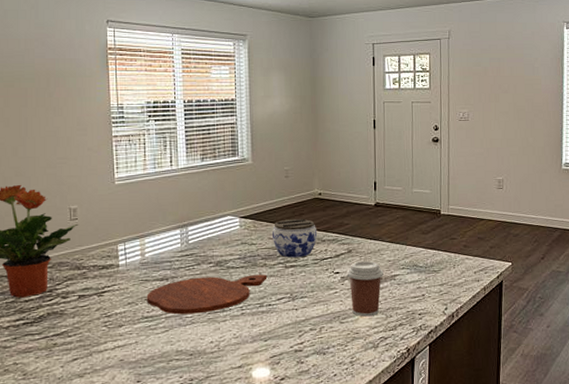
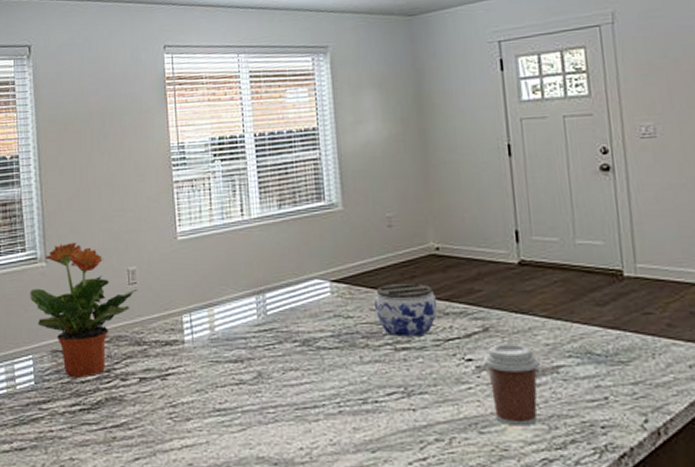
cutting board: present [146,274,268,315] -> none [218,359,372,409]

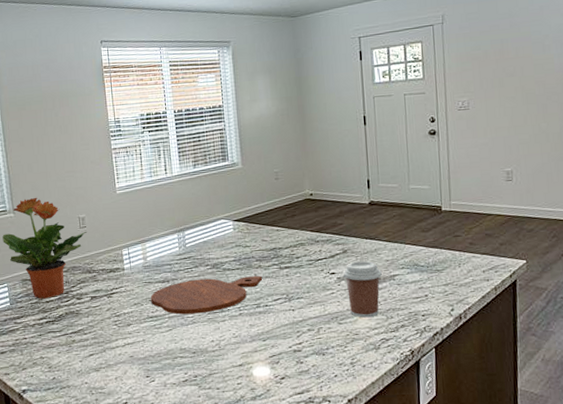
cutting board: none [218,359,372,409] -> present [150,276,263,315]
jar: present [374,282,438,337] -> none [265,219,311,259]

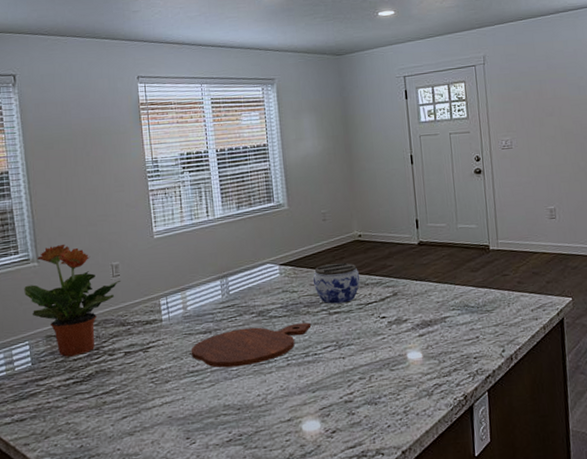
jar: none [265,219,311,259] -> present [313,262,360,304]
coffee cup: present [342,260,382,318] -> none [393,303,433,363]

